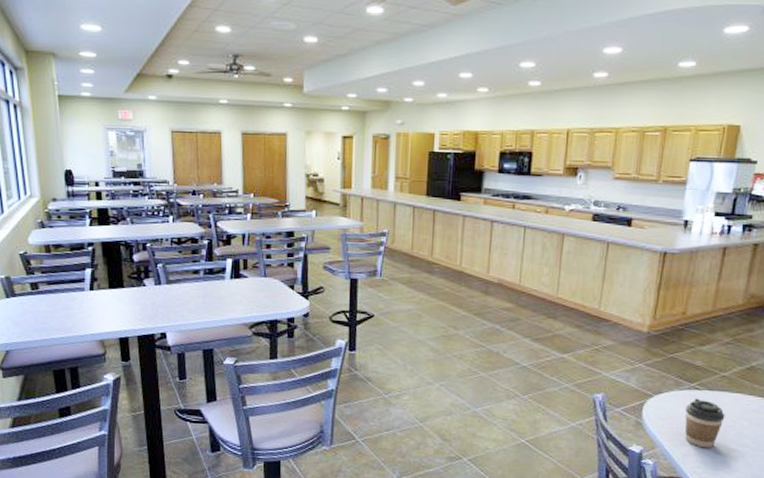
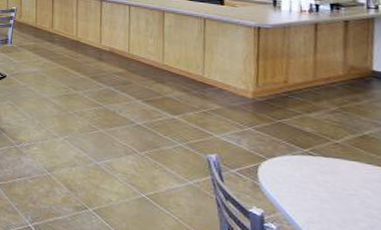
coffee cup: present [684,398,725,449] -> none [302,164,346,217]

